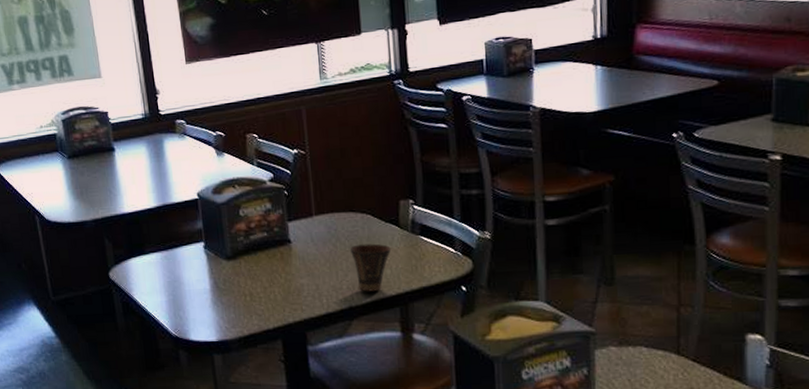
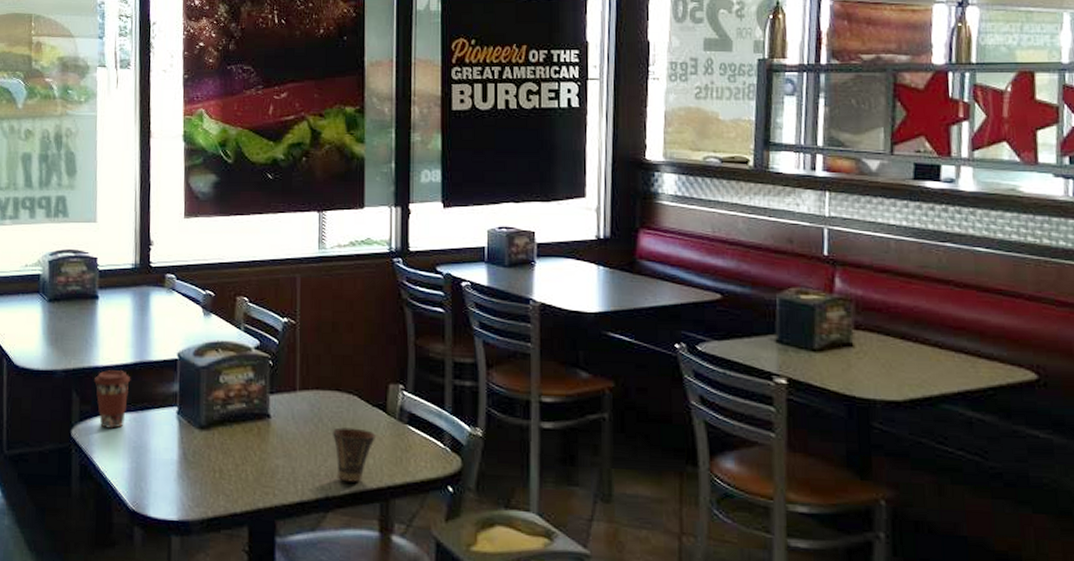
coffee cup: none [122,215,157,269] -> present [93,370,131,430]

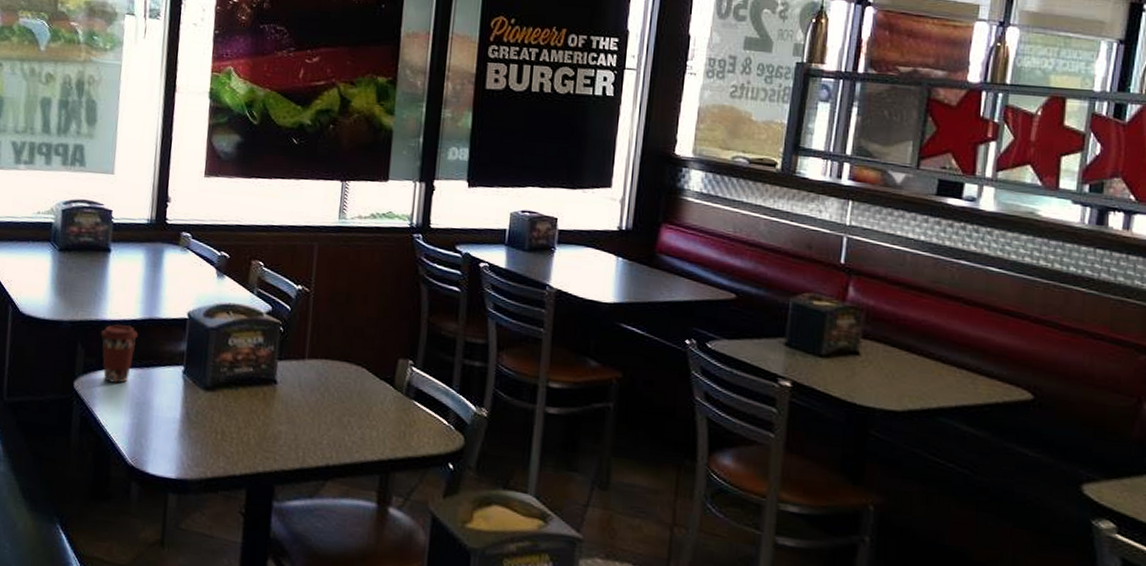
cup: present [332,427,377,482] -> none [337,398,382,454]

